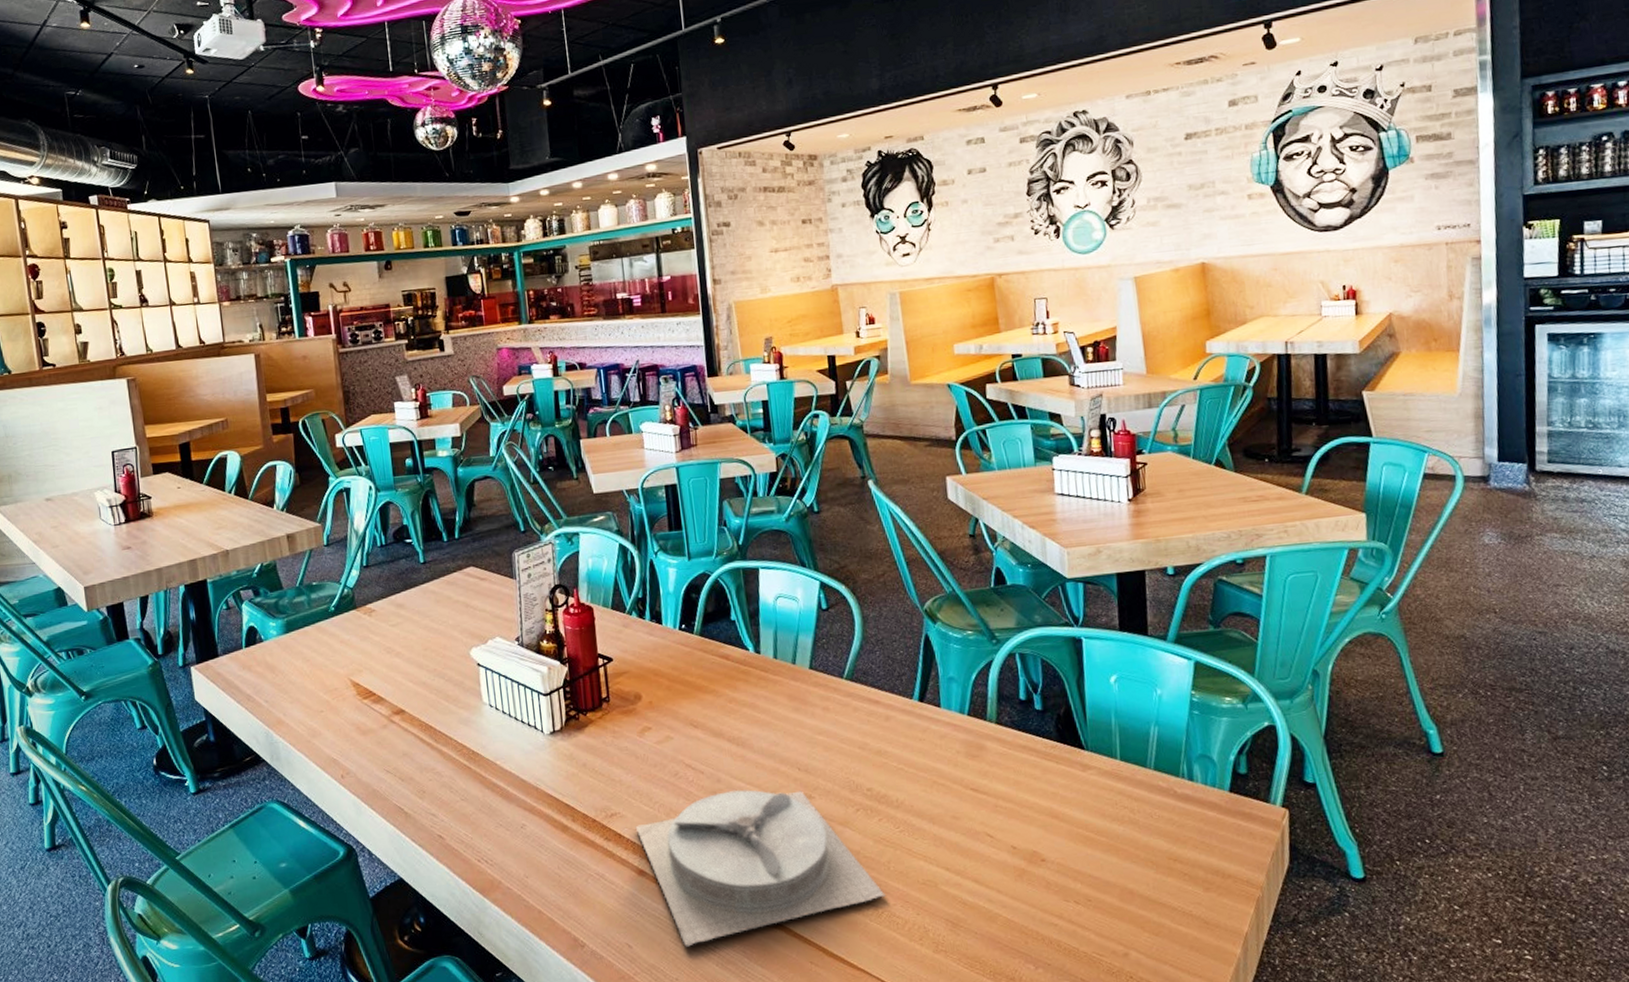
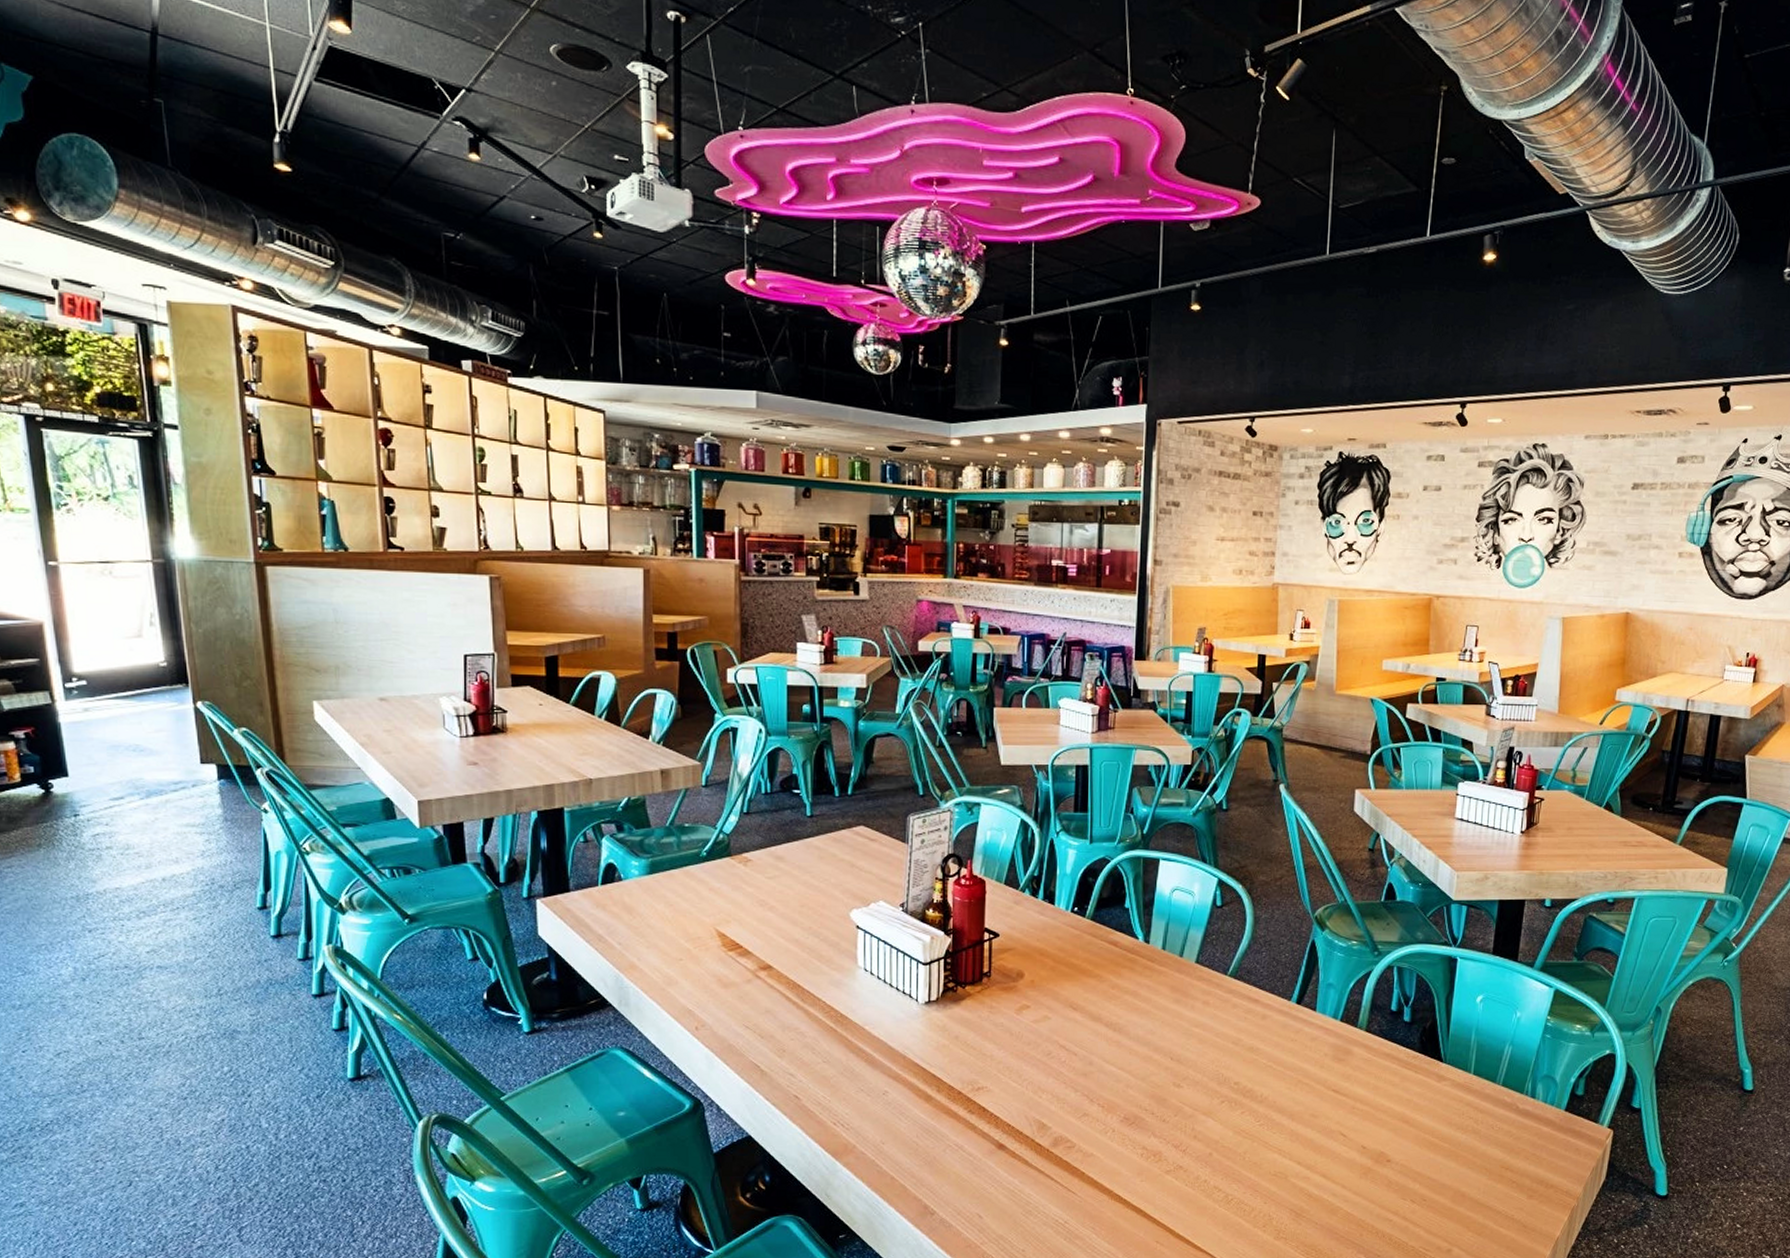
plate: present [635,789,886,947] -> none [1001,1073,1237,1220]

